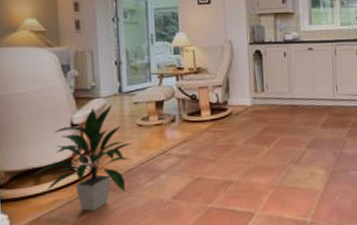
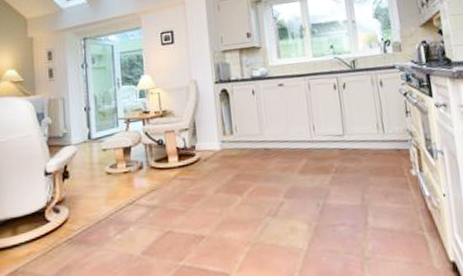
indoor plant: present [34,104,133,212] -> none [11,151,102,266]

